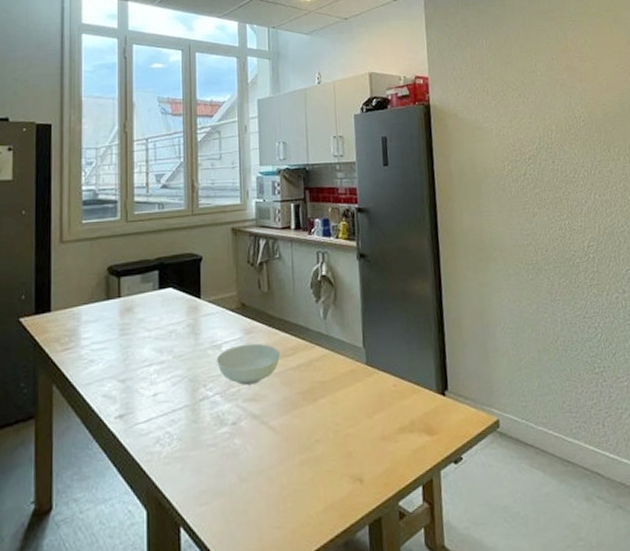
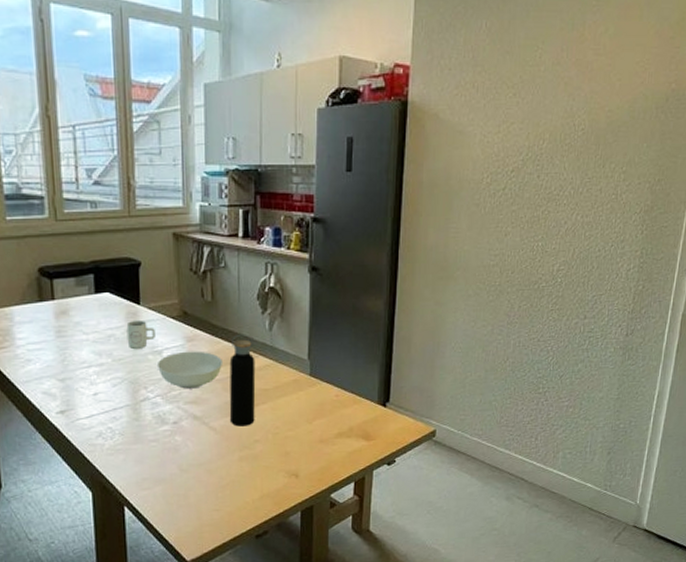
mug: none [187,313,215,344] -> present [126,319,155,349]
water bottle: none [287,323,315,425] -> present [229,334,256,427]

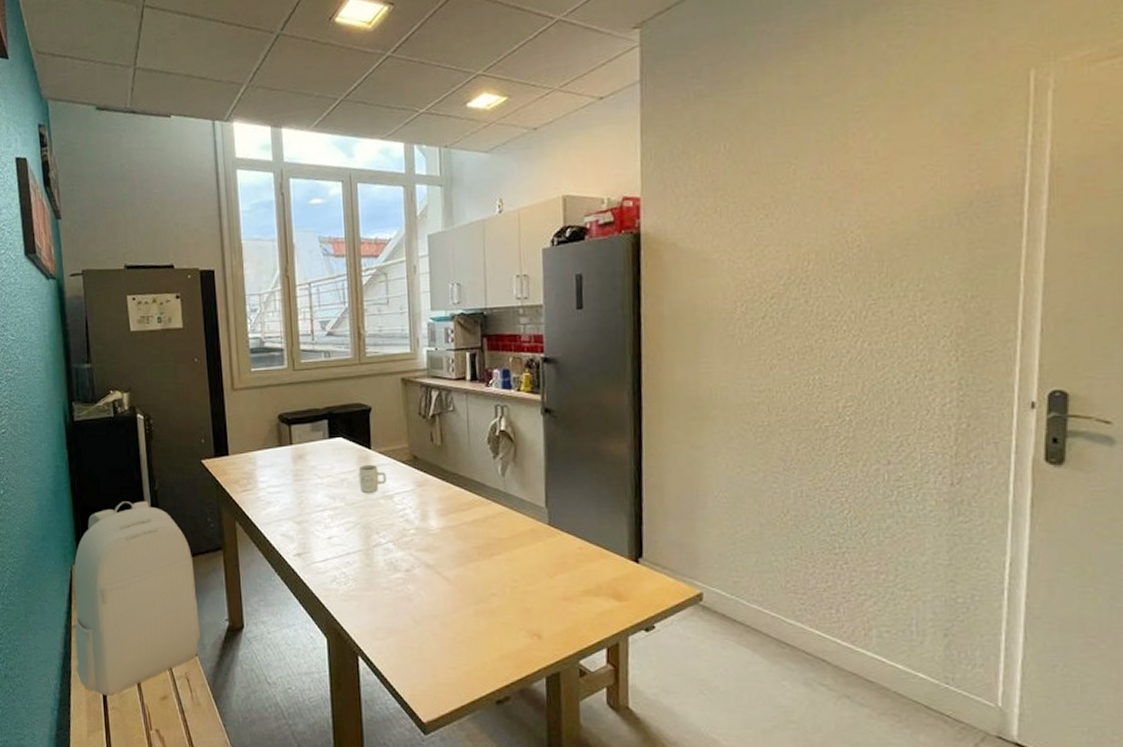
bowl: present [158,351,224,389] -> none [389,496,455,535]
water bottle: present [229,334,256,427] -> none [461,479,490,578]

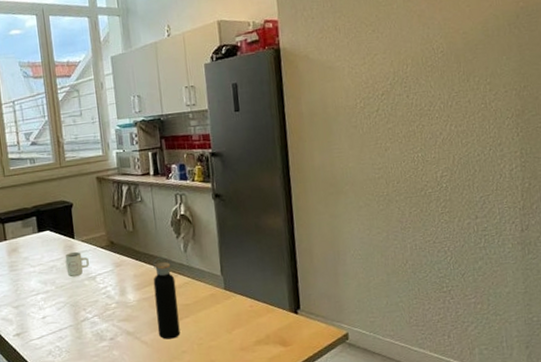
water bottle: none [461,479,490,578] -> present [153,256,181,339]

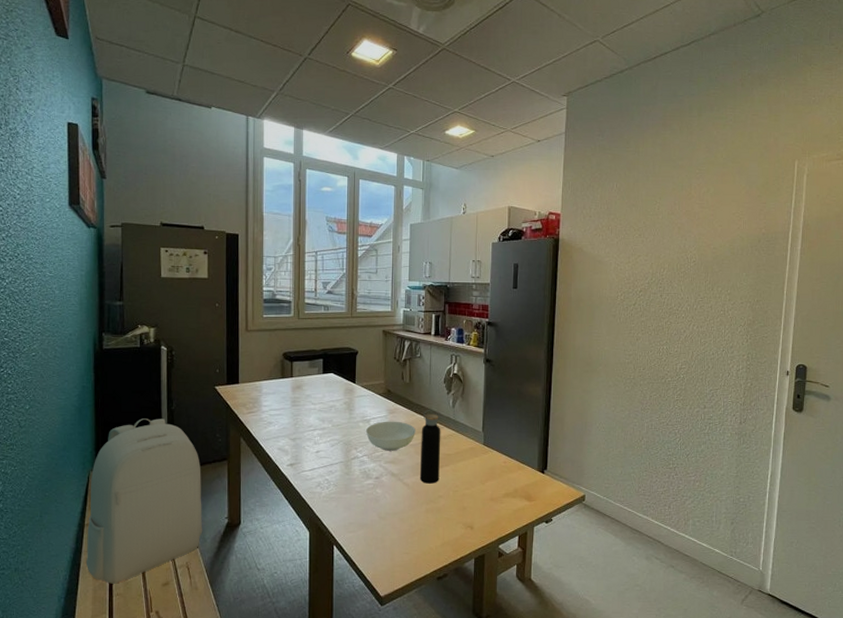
mug: present [65,251,89,276] -> none [344,395,366,417]
bowl: none [93,274,148,309] -> present [366,421,417,451]

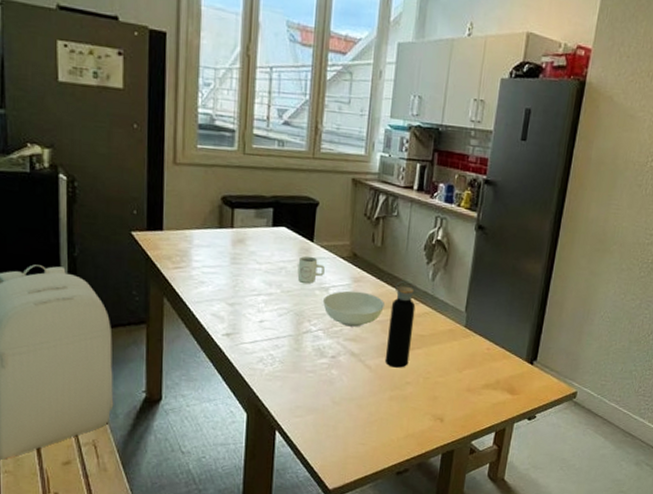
mug: none [344,395,366,417] -> present [297,255,325,283]

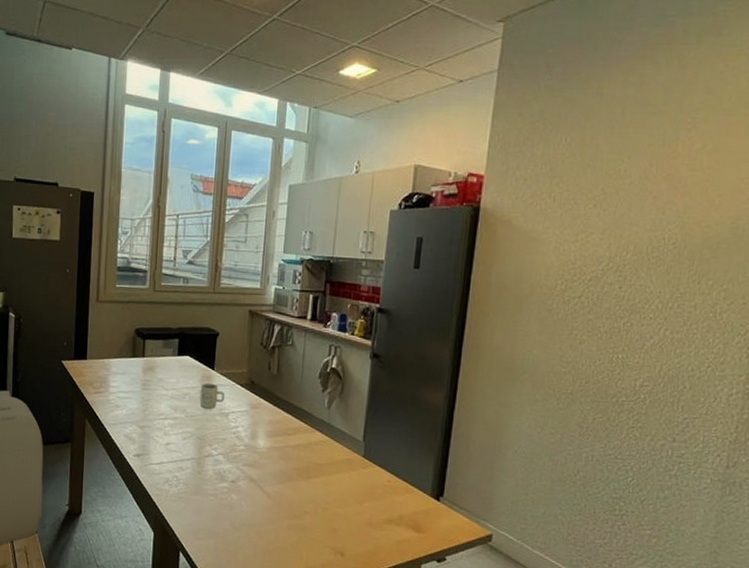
bowl: present [323,290,386,327] -> none [223,416,282,453]
water bottle: present [385,280,416,368] -> none [282,408,312,496]

